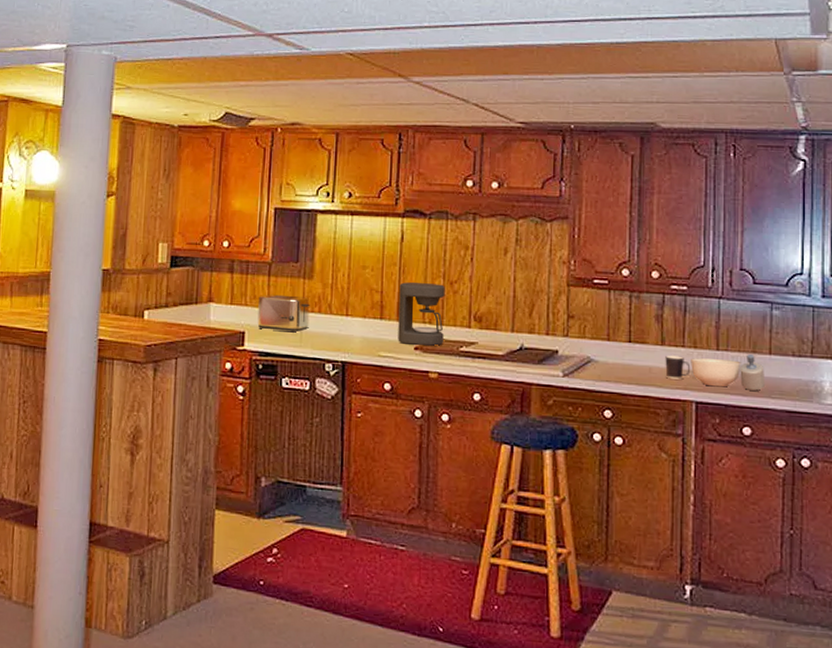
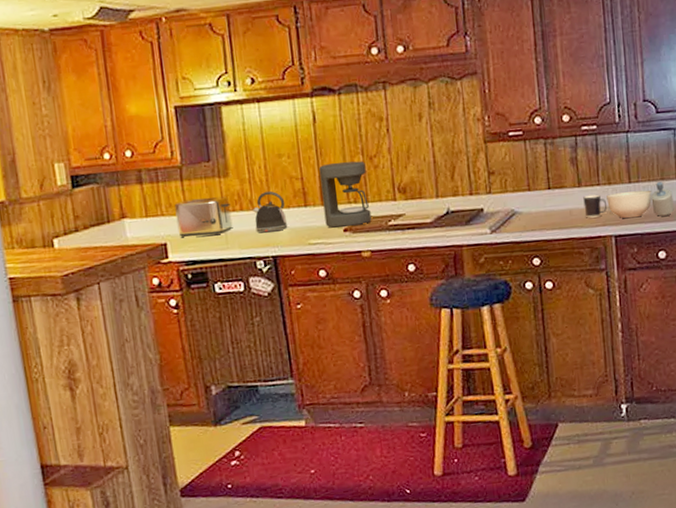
kettle: none [329,299,362,339] -> present [252,191,289,233]

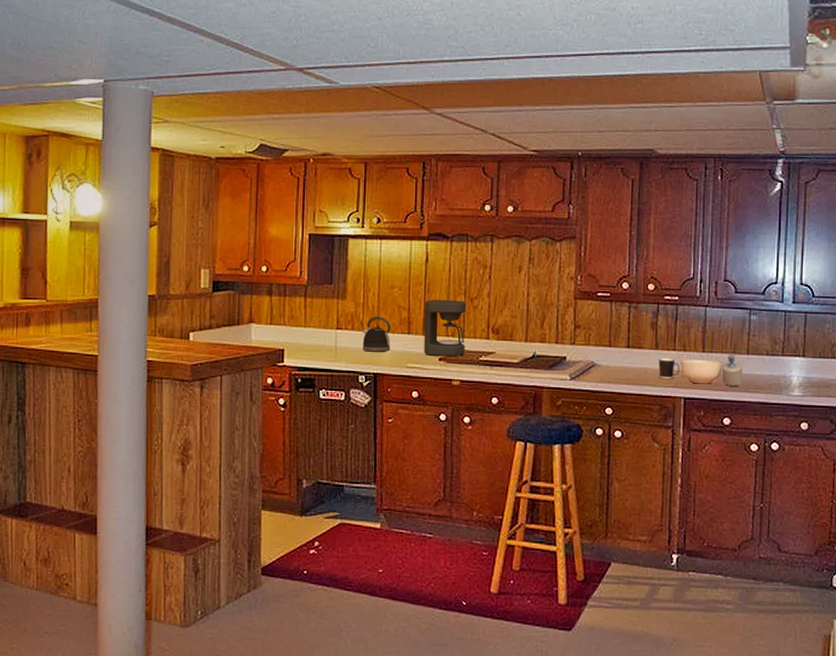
toaster: present [174,196,232,238] -> none [295,314,344,349]

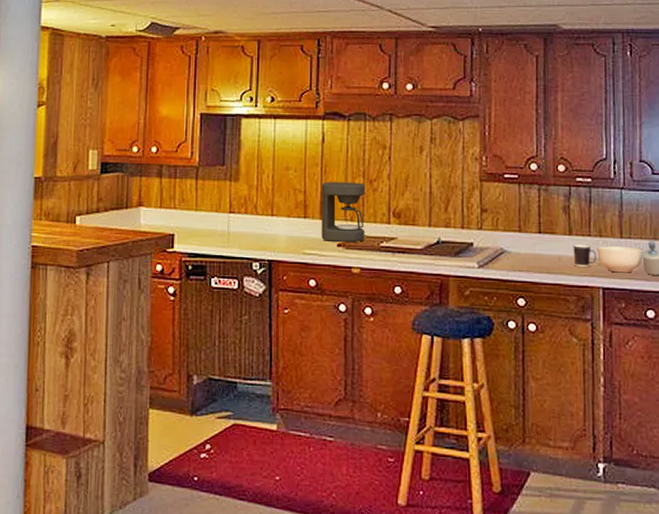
kettle: present [362,317,392,352] -> none [255,200,287,238]

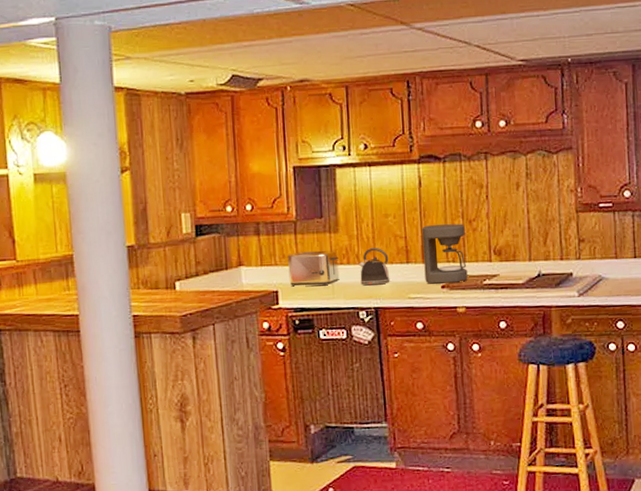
toaster: none [186,197,237,234] -> present [287,250,339,287]
kettle: none [255,200,287,238] -> present [358,248,392,286]

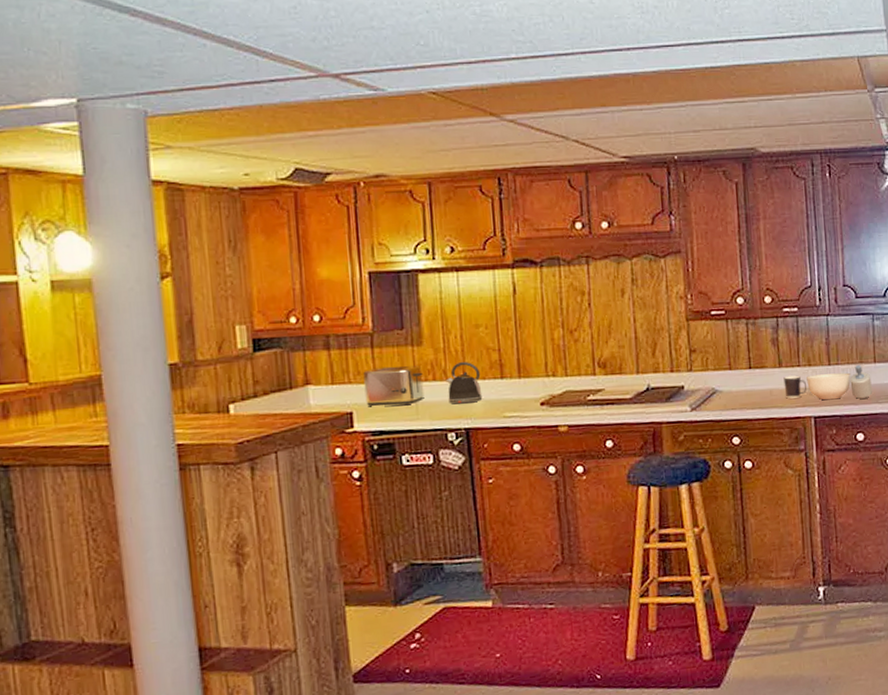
coffee maker: present [422,223,468,284] -> none [517,334,570,401]

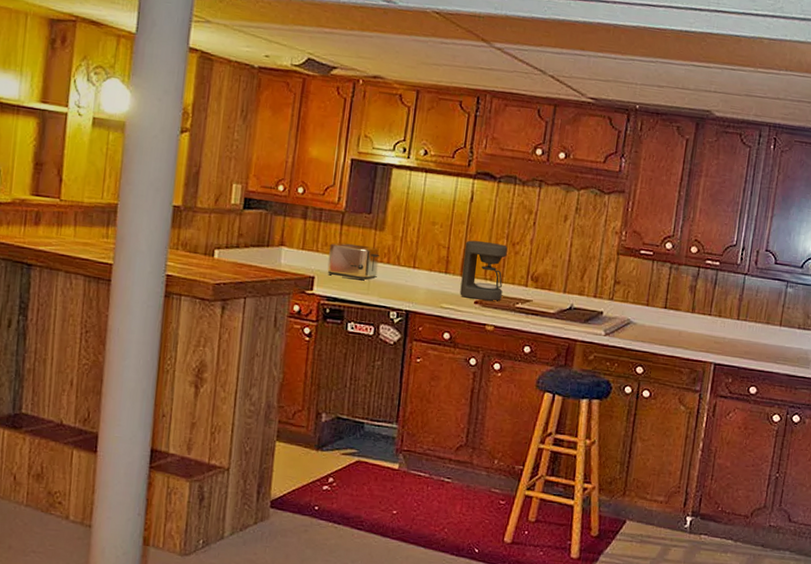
kettle: present [445,362,484,405] -> none [396,252,429,290]
coffee maker: none [517,334,570,401] -> present [460,240,508,302]
mug: present [783,375,807,399] -> none [692,322,714,344]
bowl: present [807,372,851,401] -> none [714,325,756,352]
soap dispenser: present [850,365,873,399] -> none [753,325,774,357]

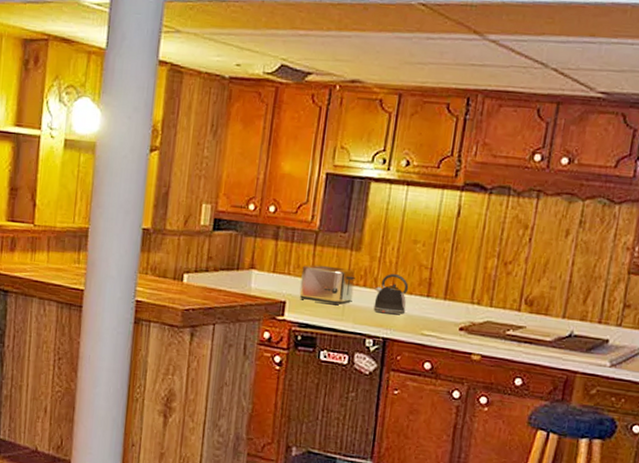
kettle: none [396,252,429,290] -> present [373,274,409,316]
coffee maker: present [460,240,508,302] -> none [443,260,499,328]

